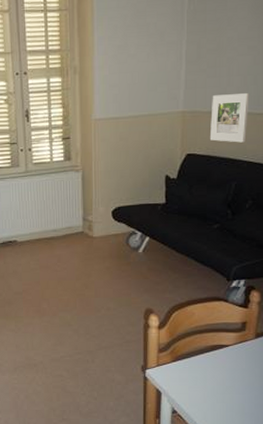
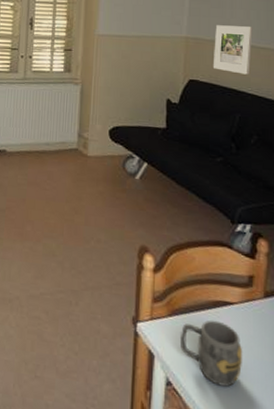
mug: none [182,360,237,409] -> present [179,319,243,387]

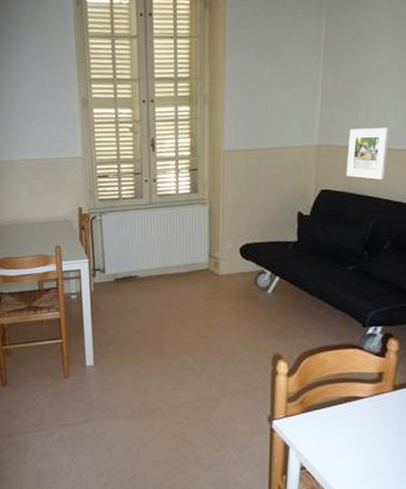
mug: present [179,319,243,387] -> none [312,413,372,467]

